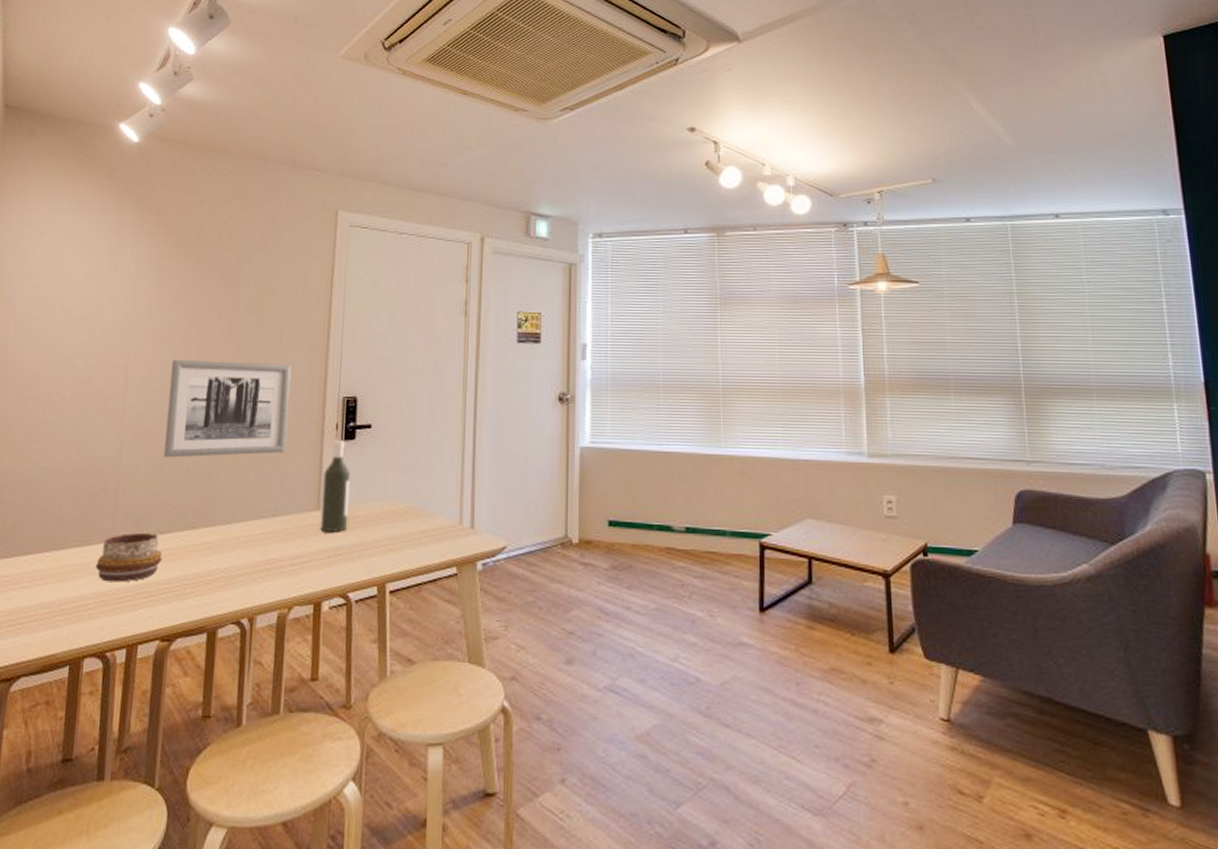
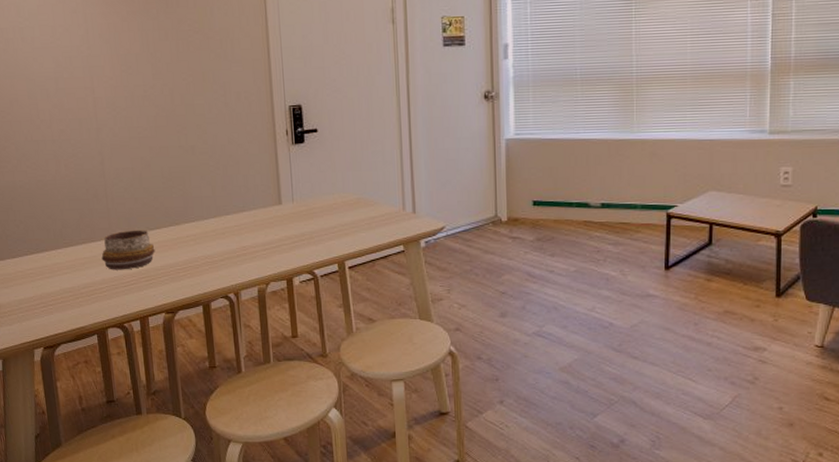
wall art: present [163,359,292,458] -> none [132,79,245,167]
bottle: present [320,439,350,532] -> none [280,143,307,222]

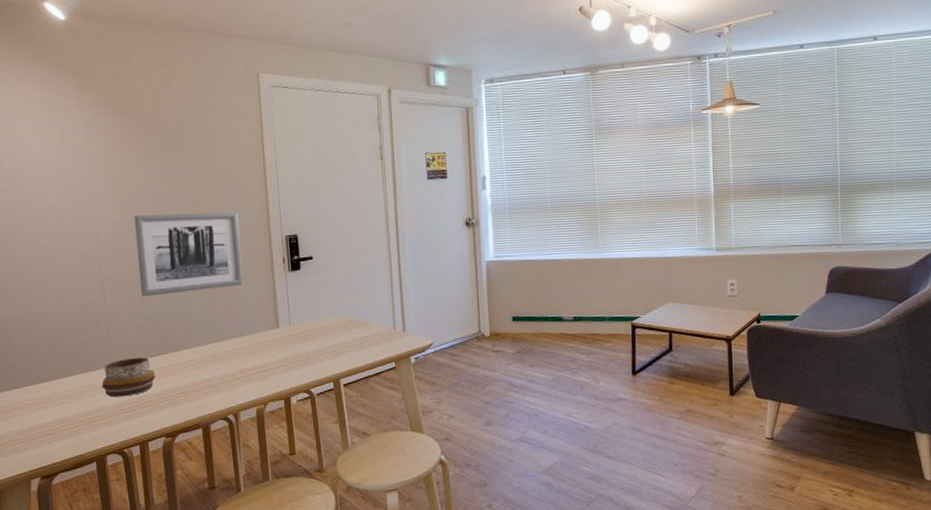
wall art: none [132,79,245,167] -> present [134,212,244,297]

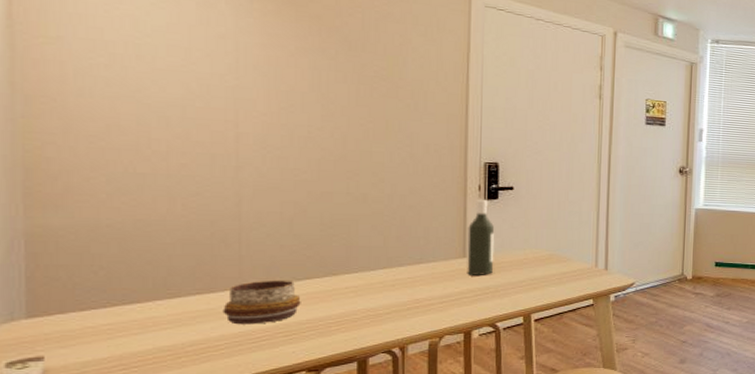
wall art: present [134,212,244,297] -> none [292,119,430,213]
bottle: none [278,271,304,344] -> present [467,199,495,275]

